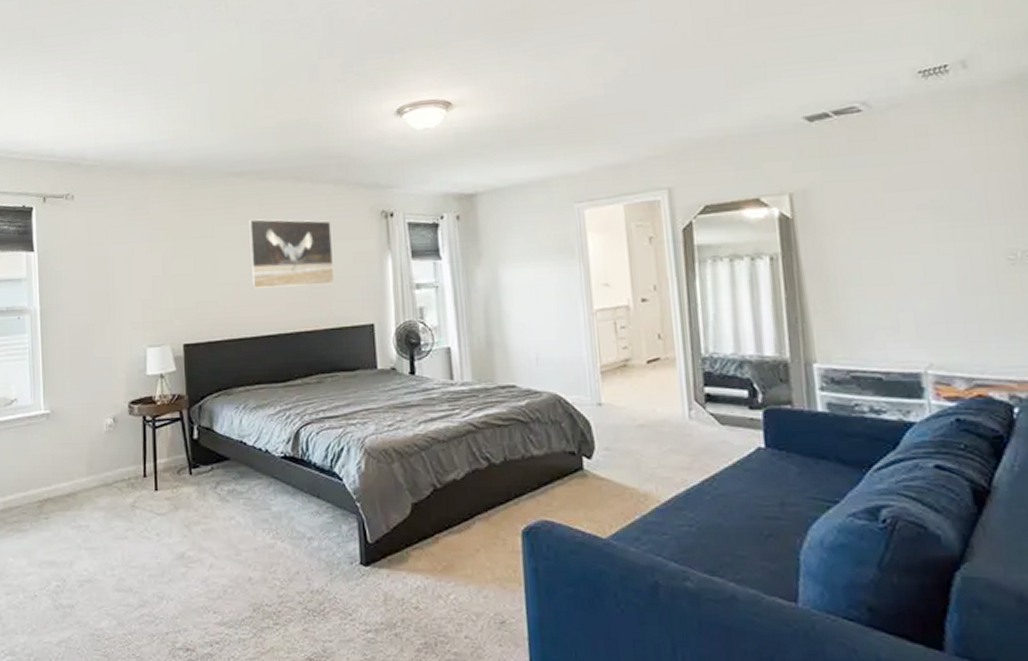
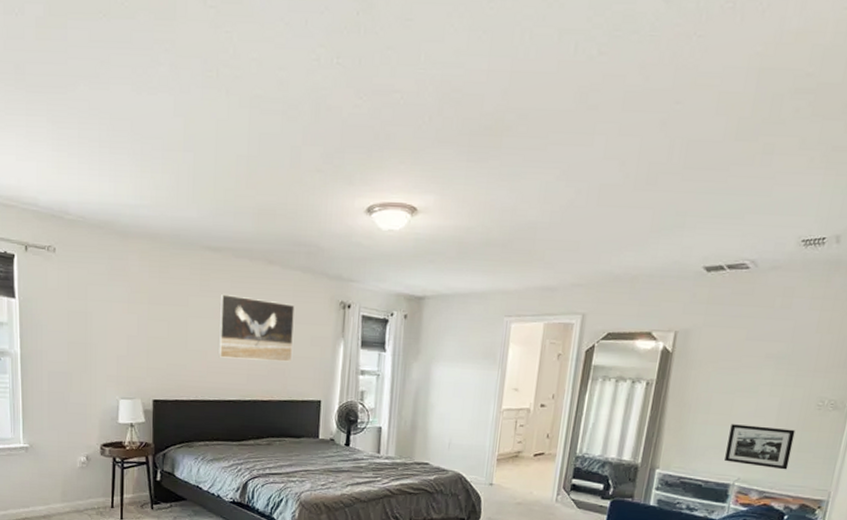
picture frame: none [898,293,996,347] -> present [724,424,796,470]

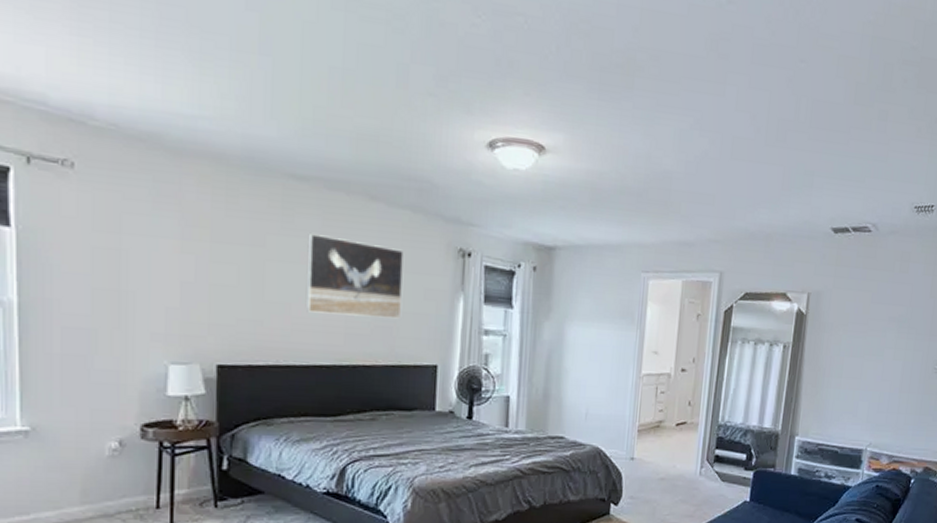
picture frame: present [724,424,796,470] -> none [857,388,917,433]

